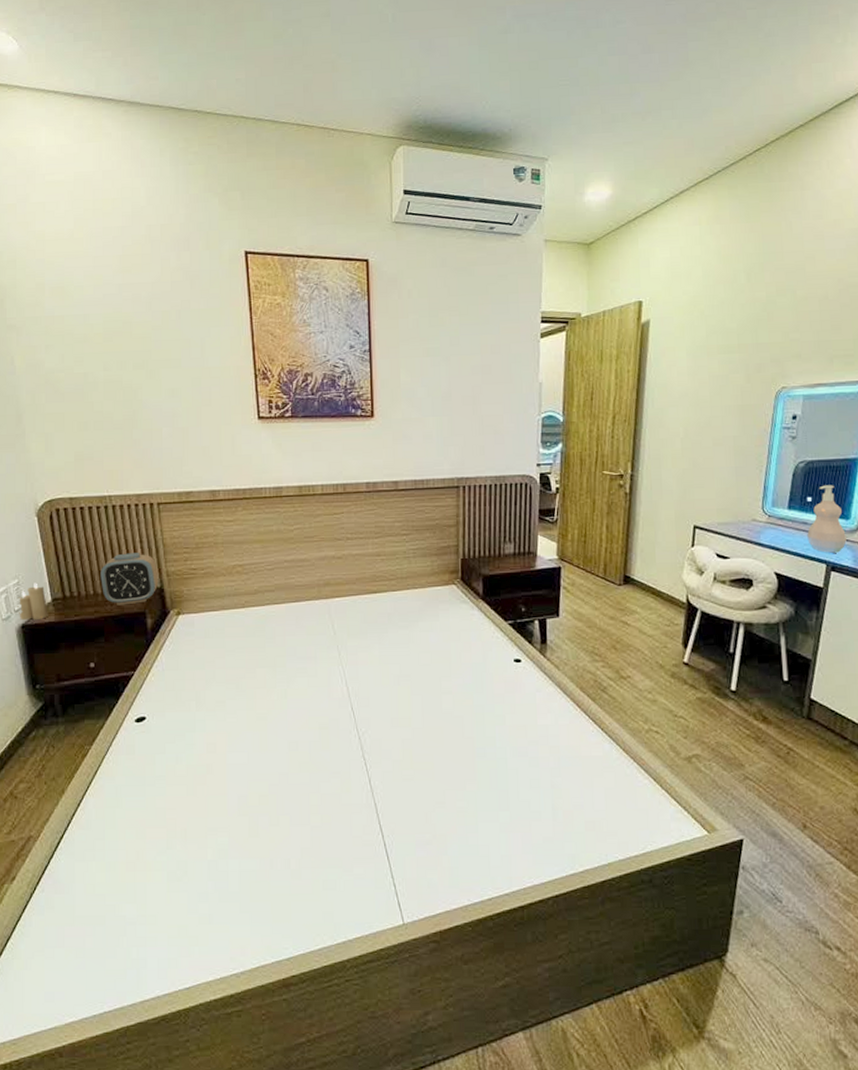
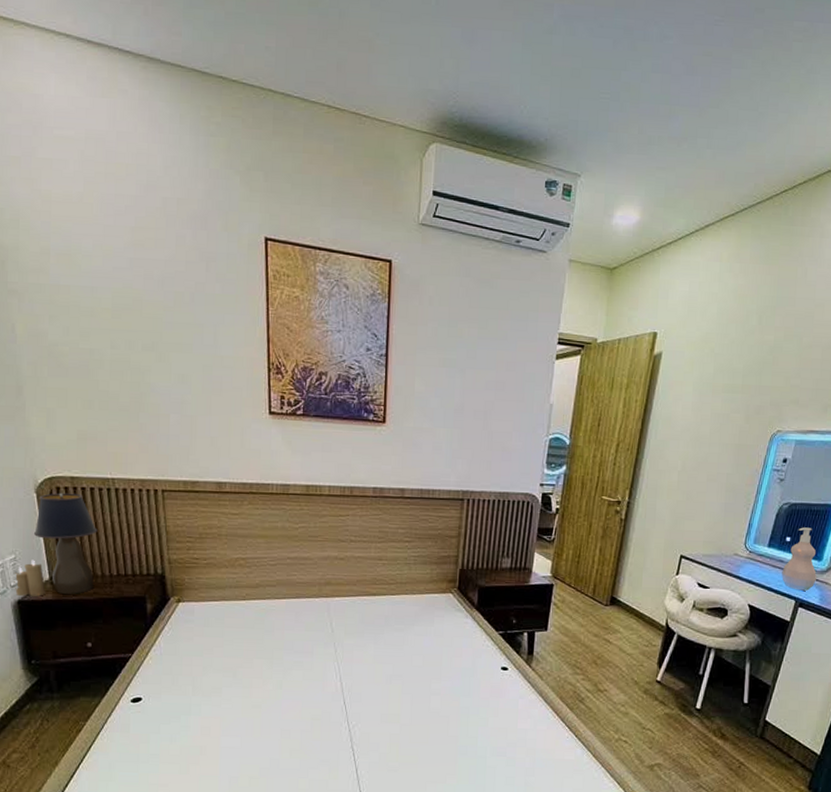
table lamp: none [35,513,97,616] -> present [33,492,98,595]
alarm clock: present [100,553,159,605] -> none [100,537,160,589]

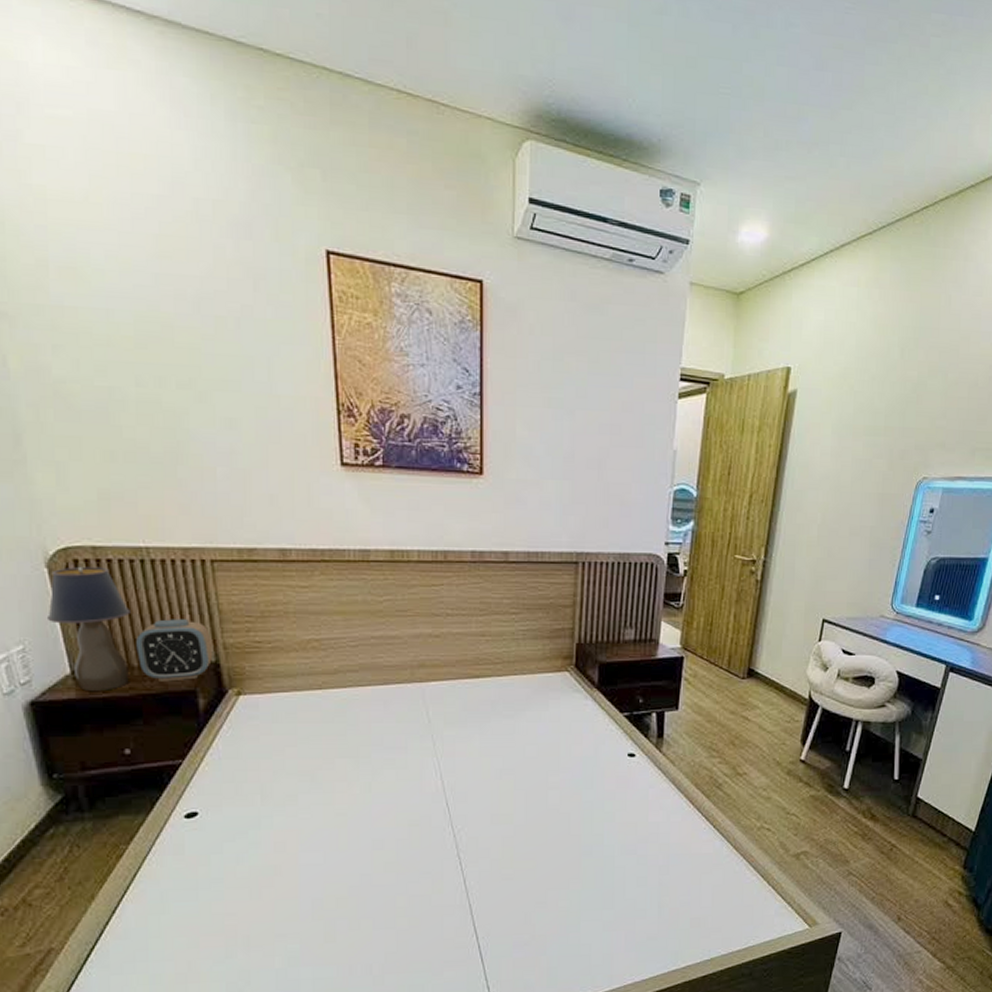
candle: present [14,559,46,597] -> none [24,650,67,697]
alarm clock: none [100,537,160,589] -> present [136,619,213,682]
soap bottle: present [781,527,817,591] -> none [931,584,967,654]

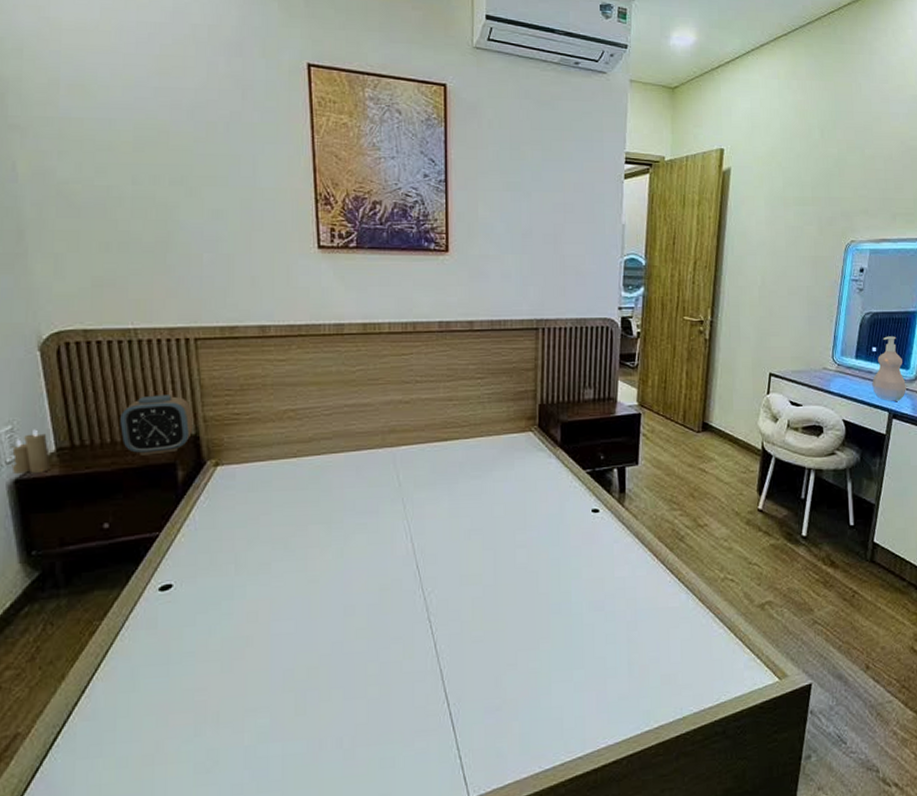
candle: none [24,650,67,697] -> present [10,429,51,475]
table lamp: present [46,566,130,692] -> none [35,348,116,468]
soap bottle: none [931,584,967,654] -> present [872,336,906,401]

